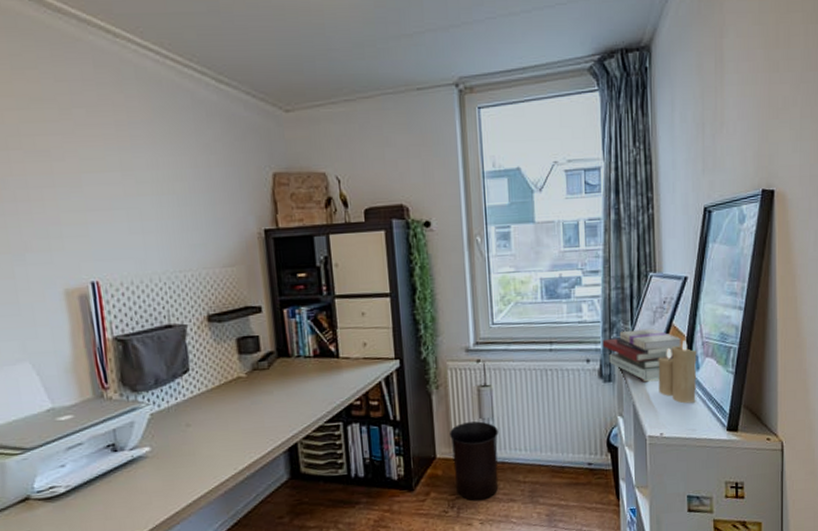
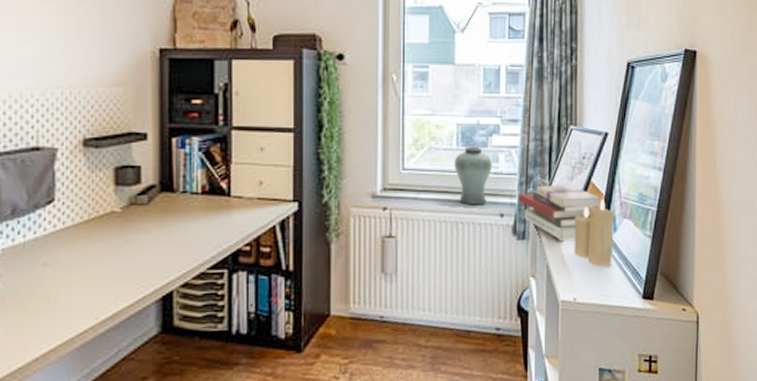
waste bin: present [450,421,499,501] -> none [348,276,401,366]
vase: none [539,298,577,354] -> present [454,146,493,205]

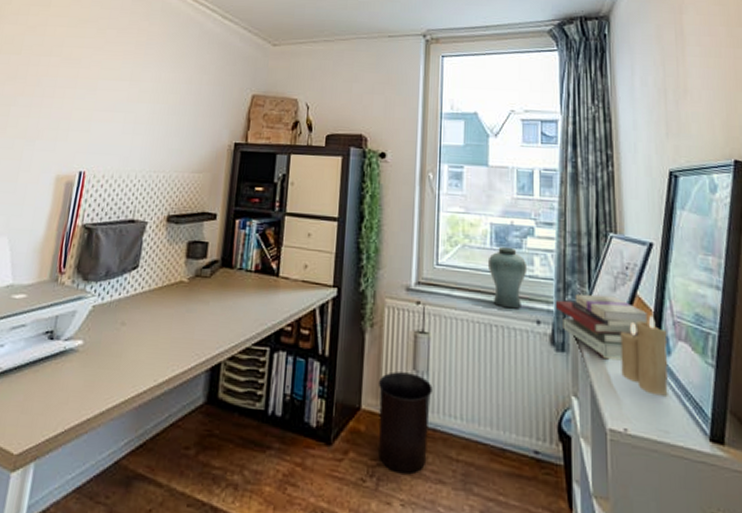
waste bin: none [348,276,401,366] -> present [378,371,433,475]

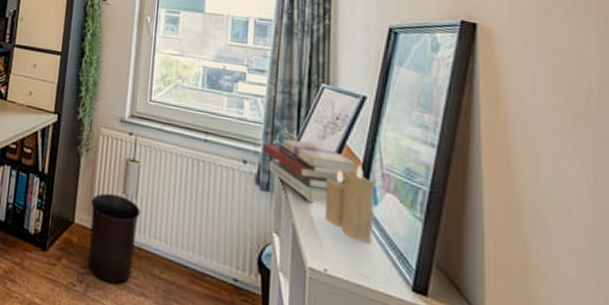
vase: present [487,246,528,309] -> none [198,89,237,148]

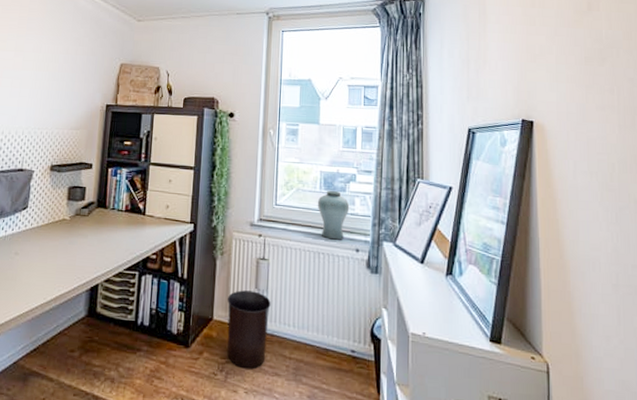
vase: none [198,89,237,148] -> present [317,190,350,240]
books: present [262,138,356,206] -> none [371,227,445,280]
candle: present [325,166,375,243] -> none [422,245,460,307]

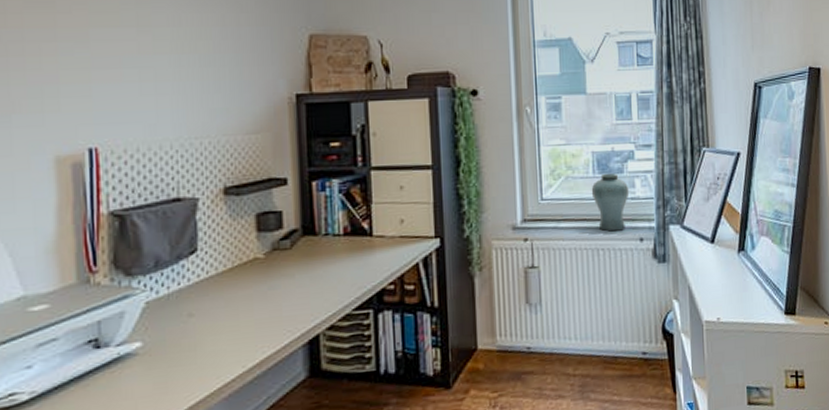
waste bin: present [227,290,271,369] -> none [493,306,547,399]

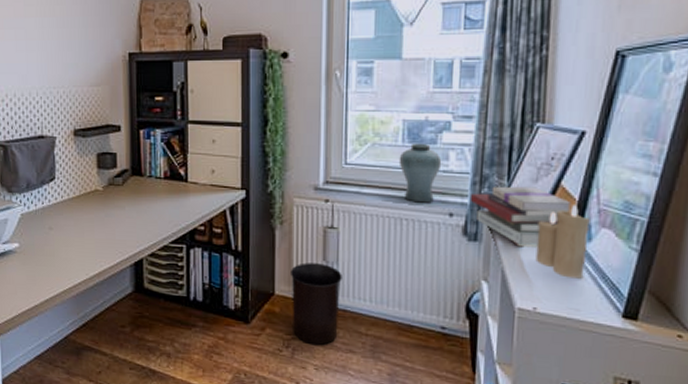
waste bin: none [493,306,547,399] -> present [291,262,342,346]
books: none [656,205,736,263] -> present [469,186,571,248]
candle: none [713,218,753,286] -> present [535,205,590,279]

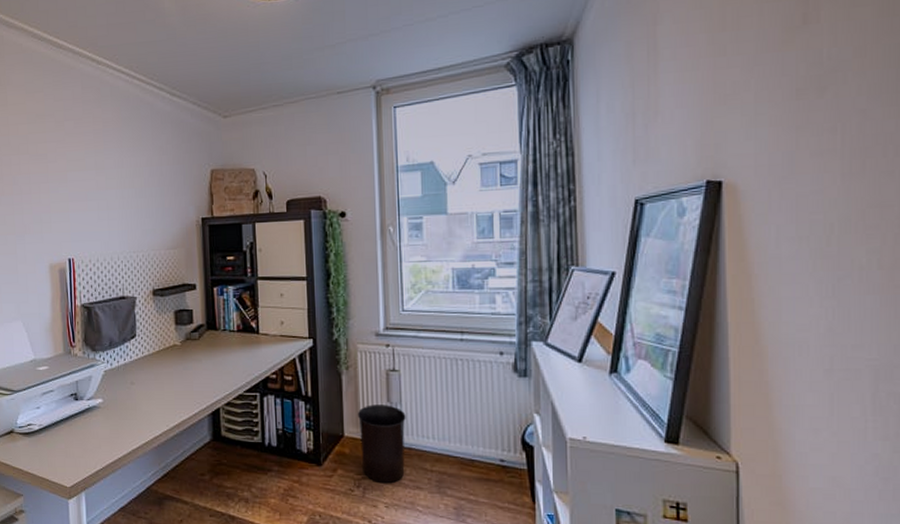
vase: present [398,143,442,203] -> none [450,288,490,344]
books: present [469,186,571,248] -> none [517,324,608,381]
candle: present [535,205,590,279] -> none [581,339,627,408]

